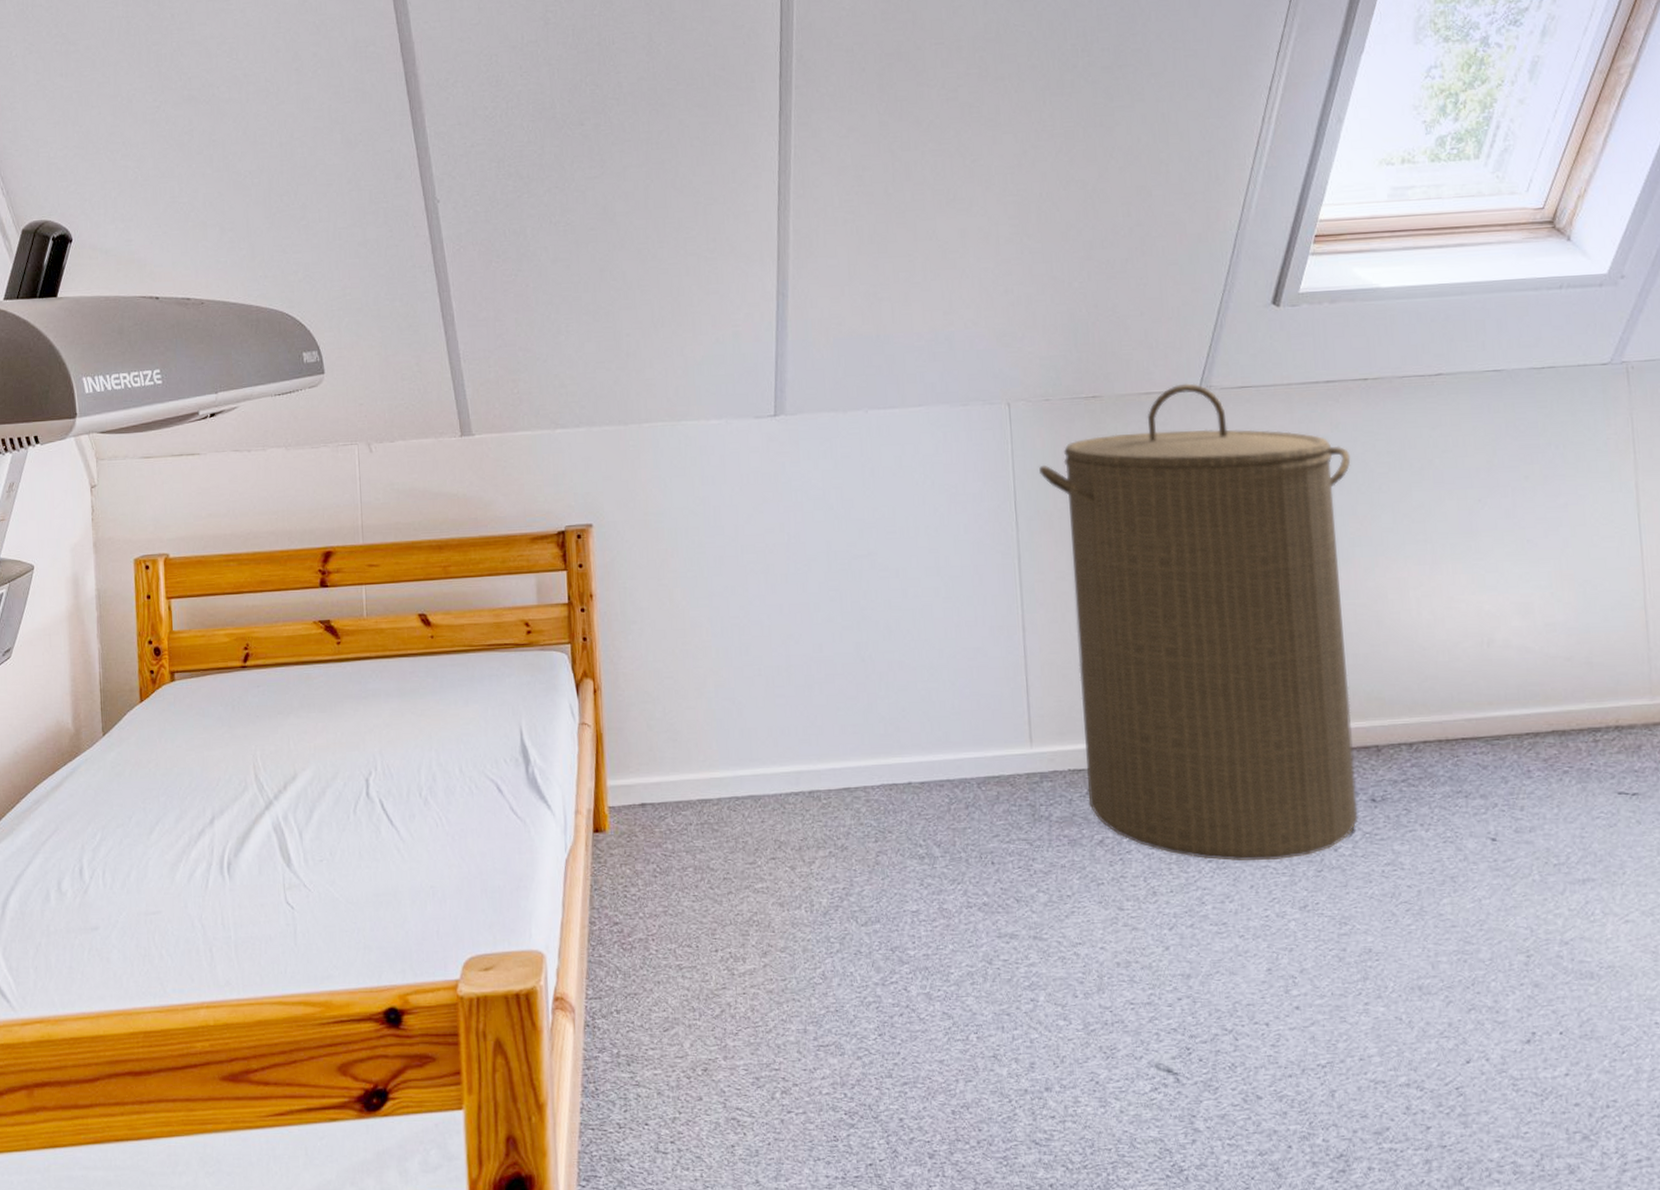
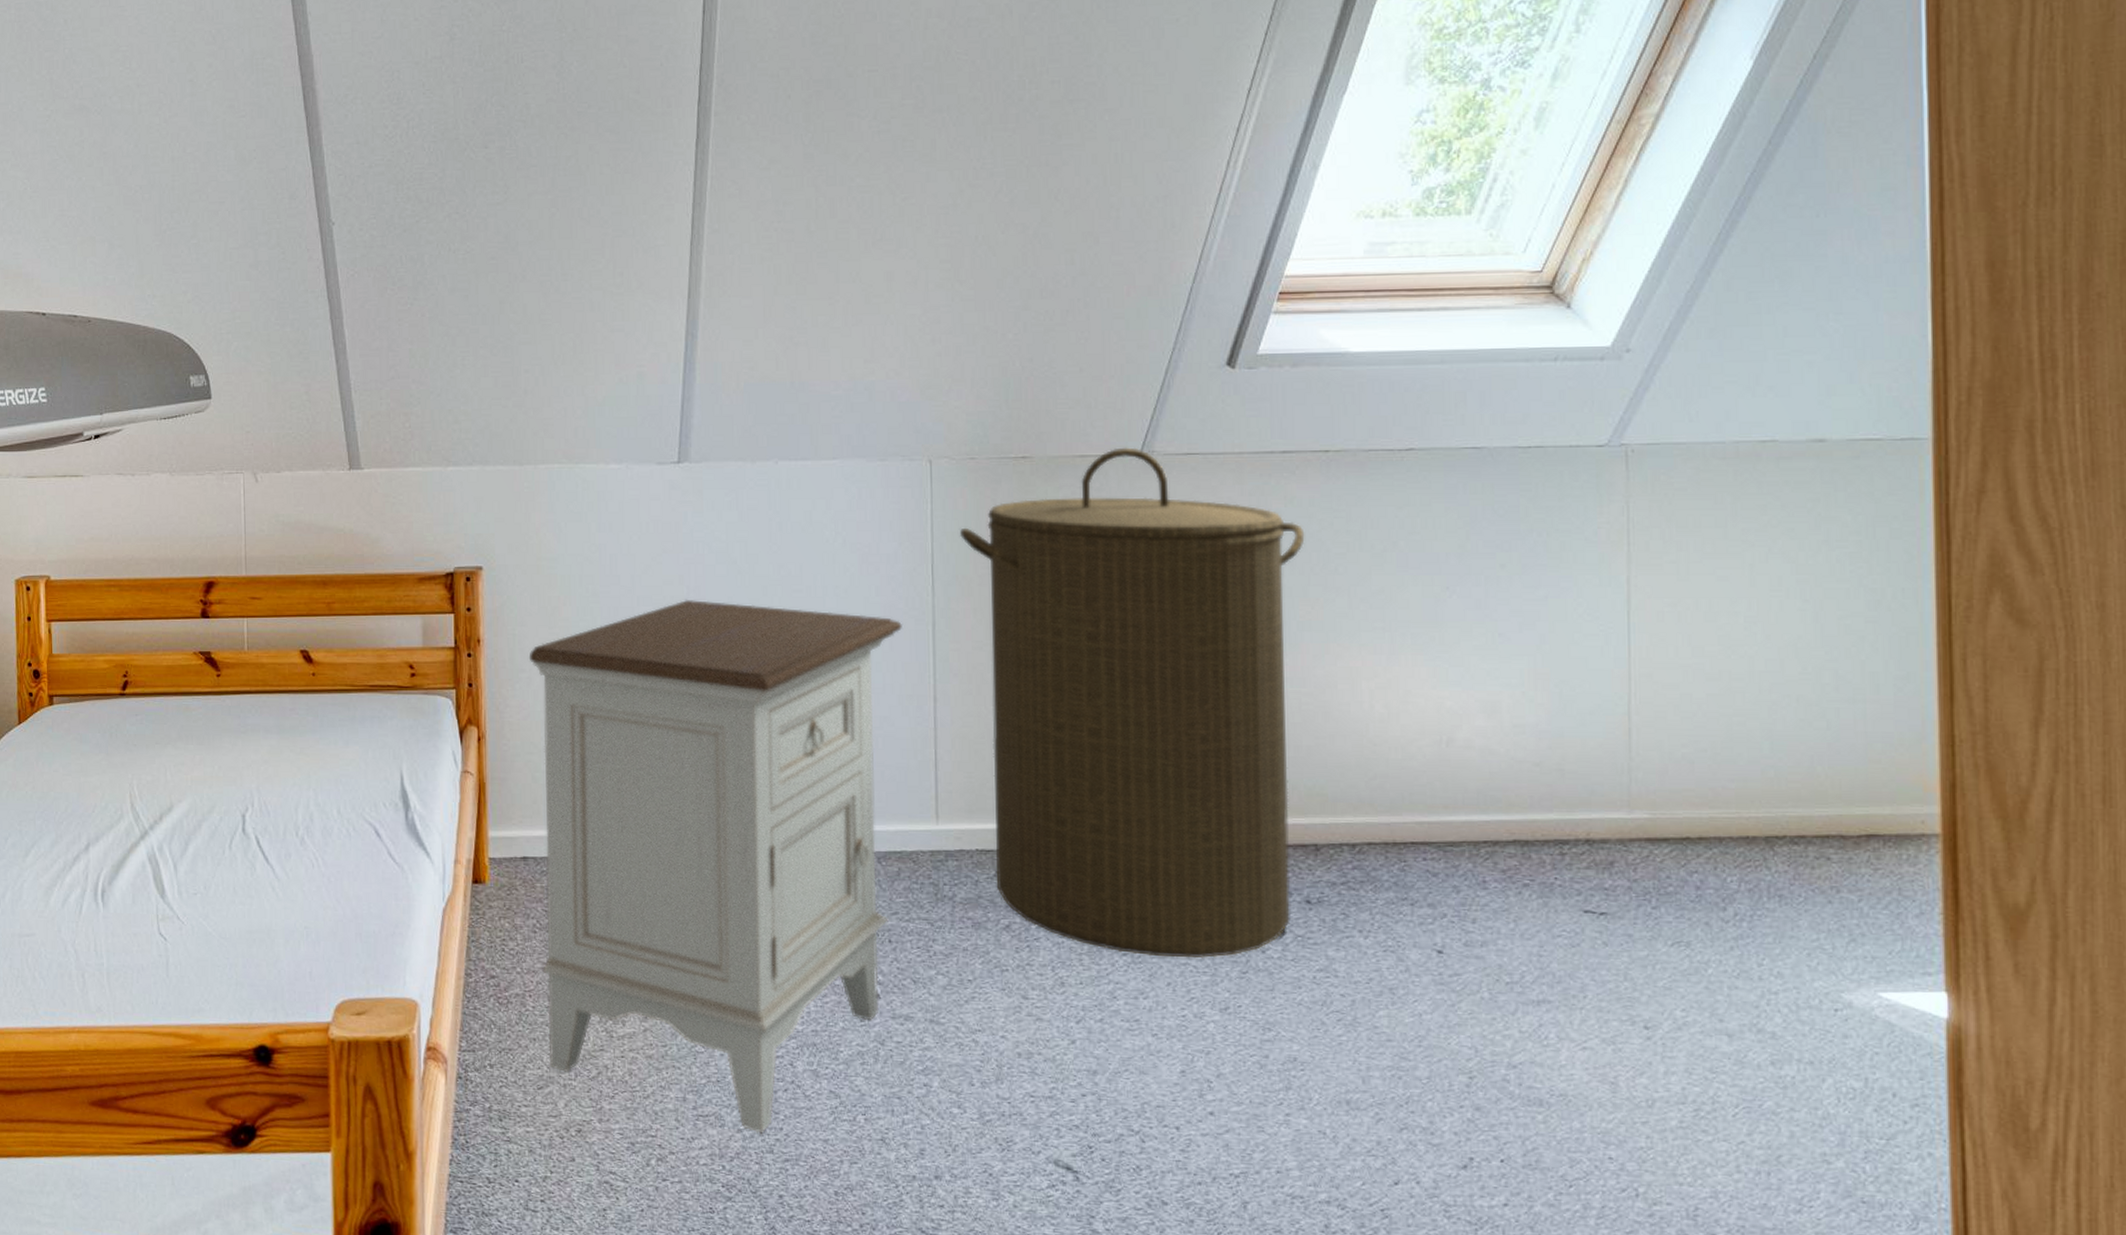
nightstand: none [640,545,991,1059] -> present [528,599,902,1134]

